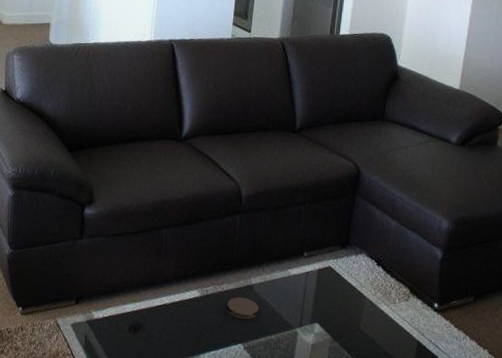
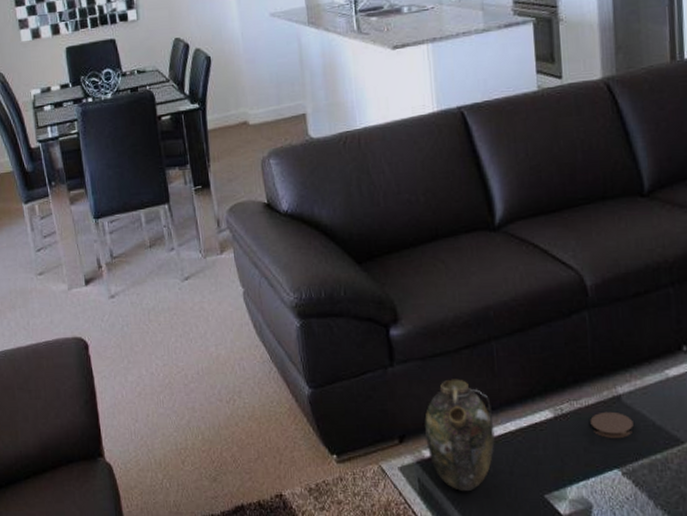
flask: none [97,255,154,350] -> present [425,379,495,492]

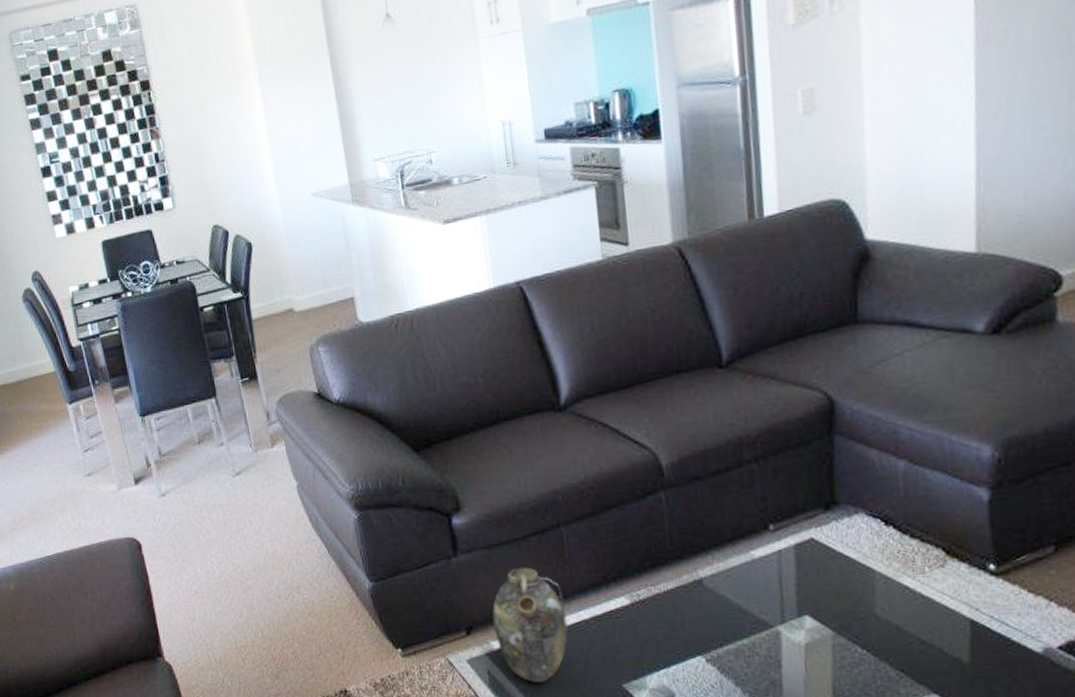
coaster: present [590,411,634,438] -> none [670,596,717,624]

